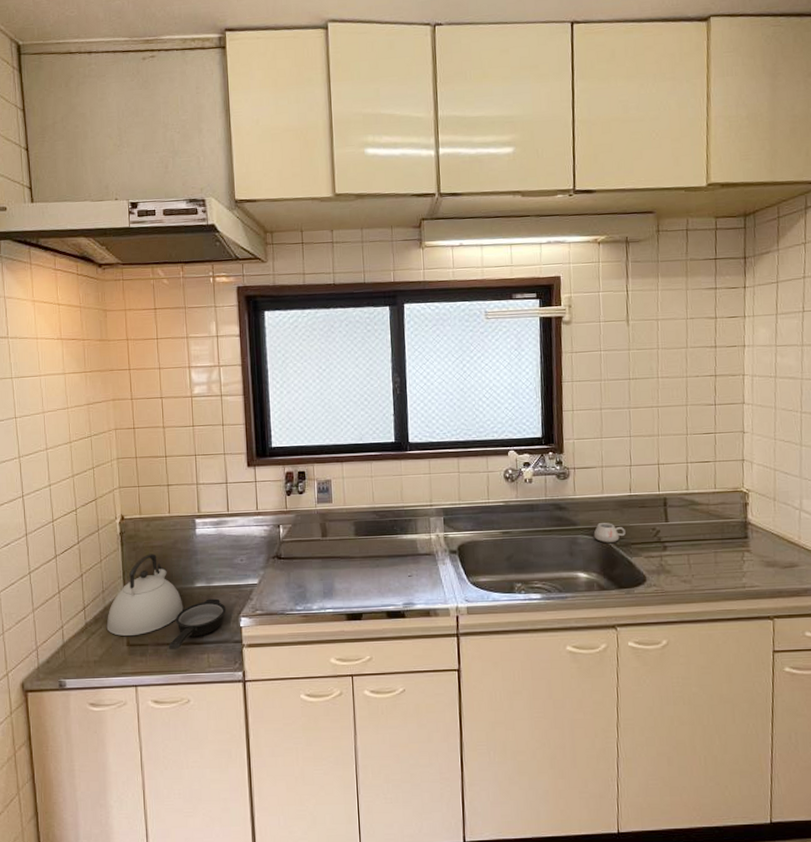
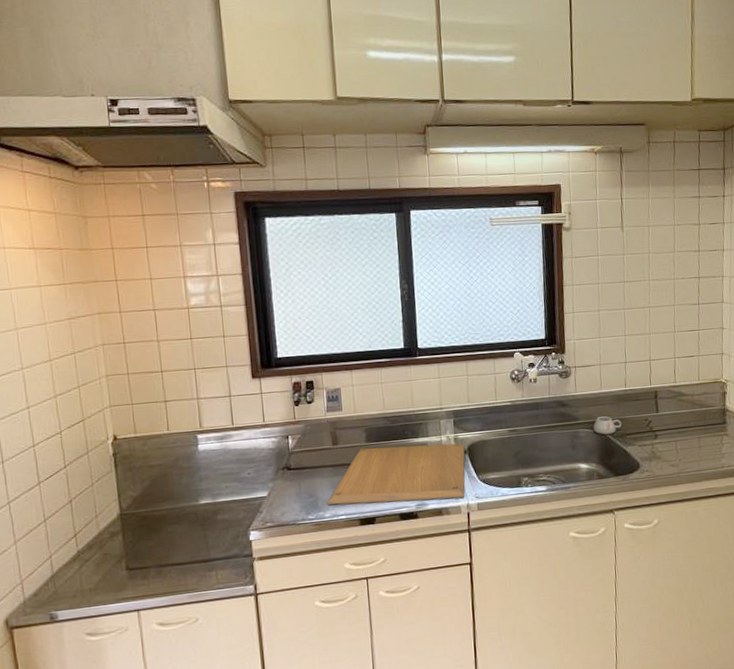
kettle: present [106,554,184,637] -> none [101,473,188,561]
frying pan: present [168,598,227,651] -> none [172,514,235,571]
chopping board: none [315,541,455,601] -> present [327,443,465,506]

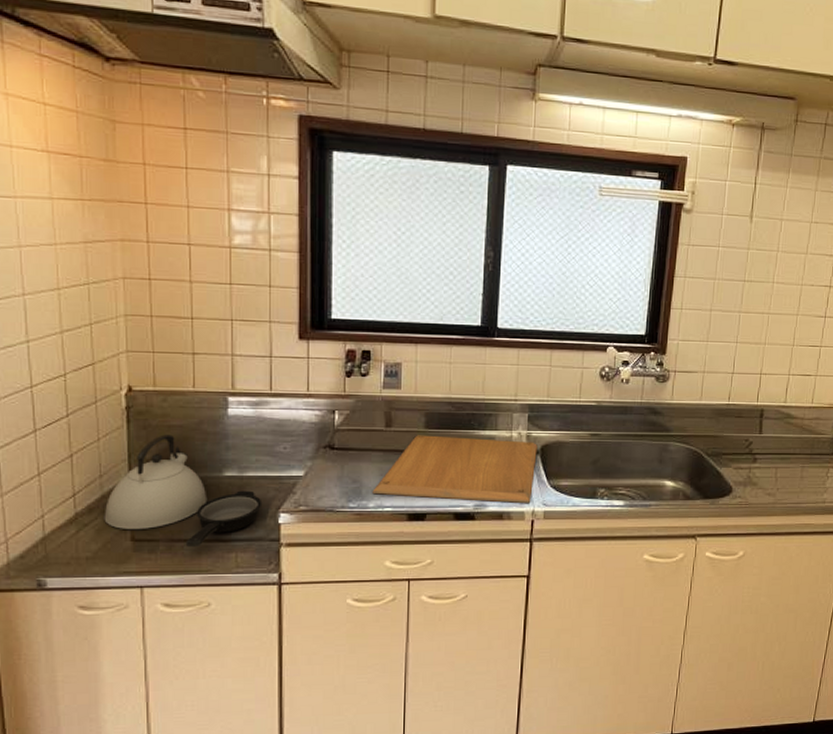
kettle: none [101,473,188,561] -> present [104,434,208,530]
frying pan: none [172,514,235,571] -> present [185,490,263,548]
cup: present [593,416,622,435] -> none [685,431,719,453]

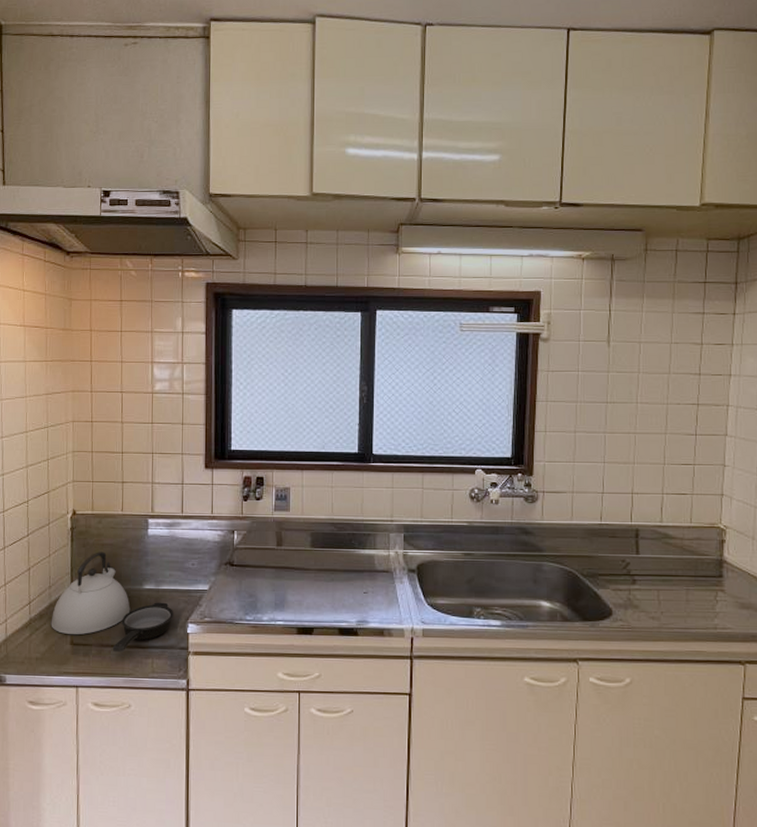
chopping board: present [372,435,537,504] -> none [266,553,414,621]

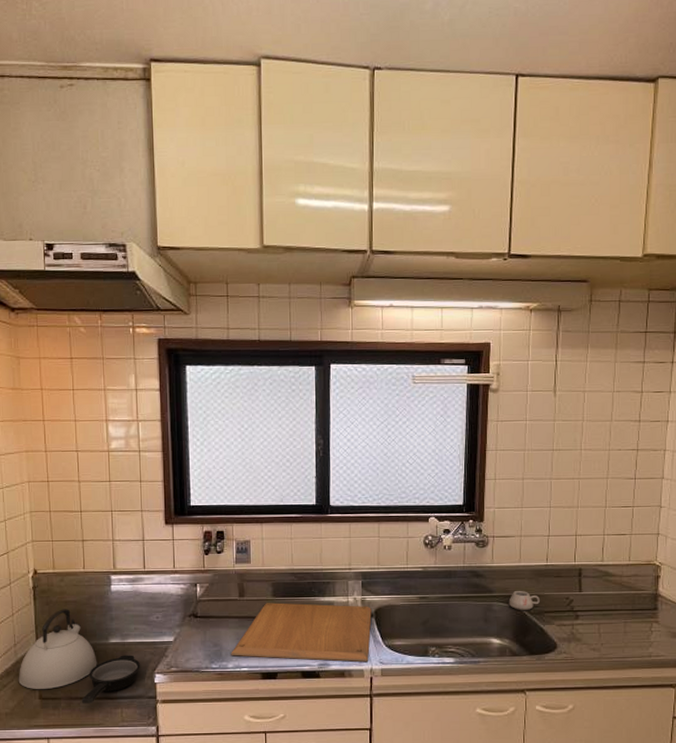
chopping board: none [266,553,414,621] -> present [231,602,372,663]
cup: none [559,551,593,573] -> present [508,591,540,611]

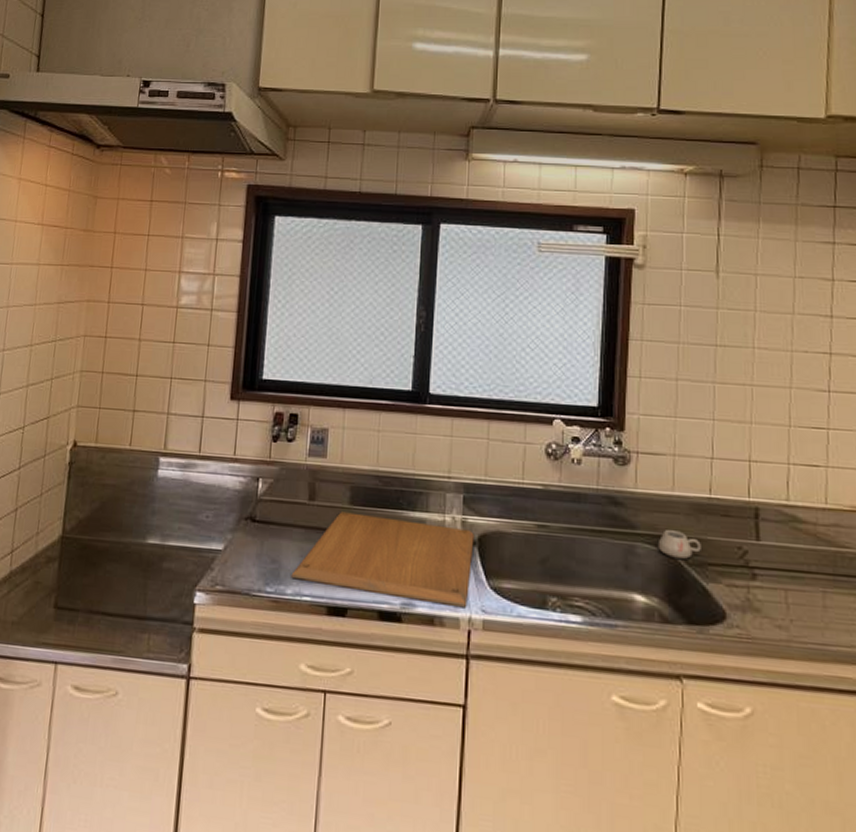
kettle: present [18,609,97,690] -> none [33,493,129,597]
frying pan: present [81,655,141,705] -> none [102,561,180,623]

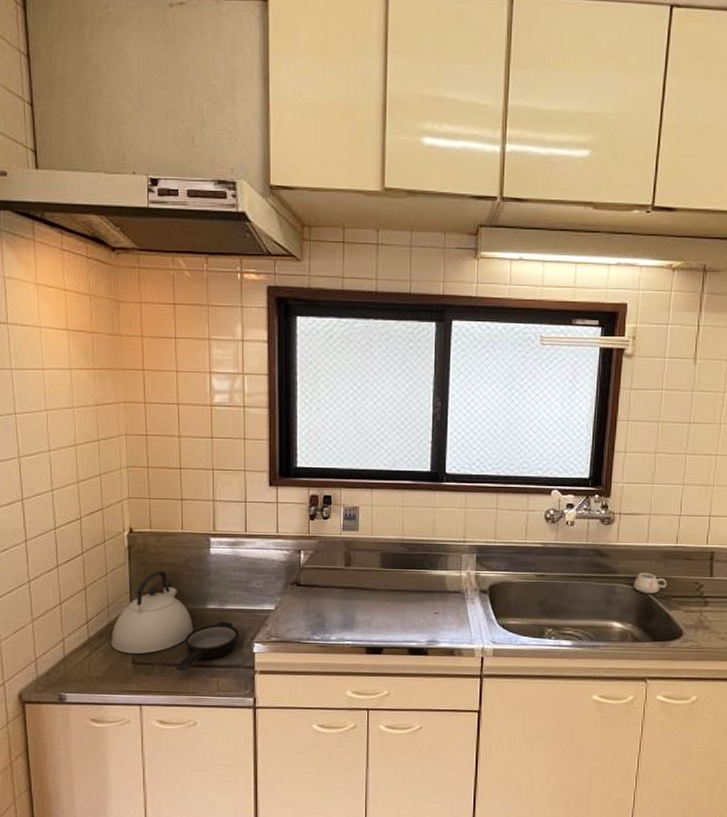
kettle: none [33,493,129,597] -> present [110,570,194,655]
frying pan: none [102,561,180,623] -> present [176,622,240,672]
chopping board: present [291,511,474,609] -> none [334,574,486,641]

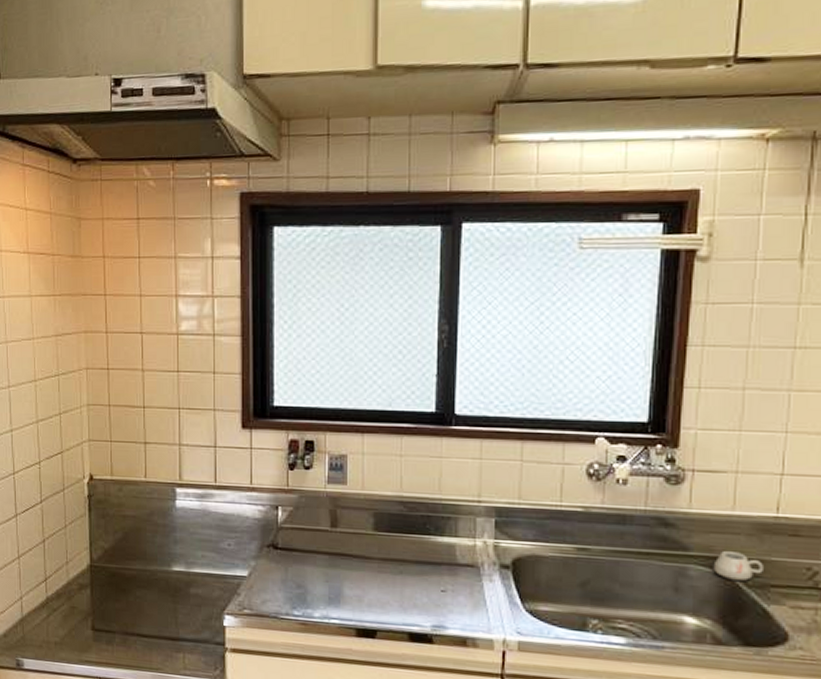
kettle: present [110,570,194,655] -> none [69,524,158,620]
frying pan: present [176,622,240,672] -> none [138,587,208,644]

